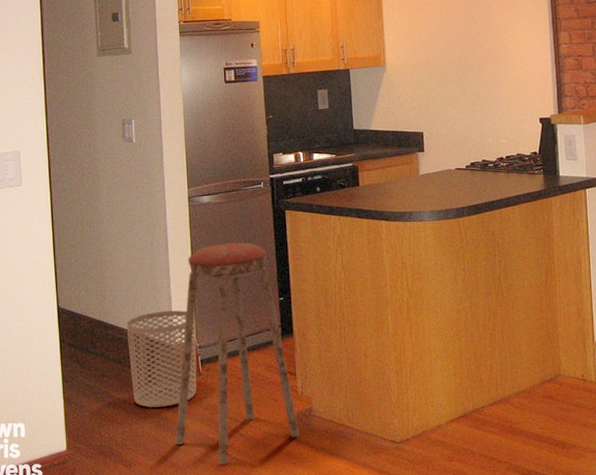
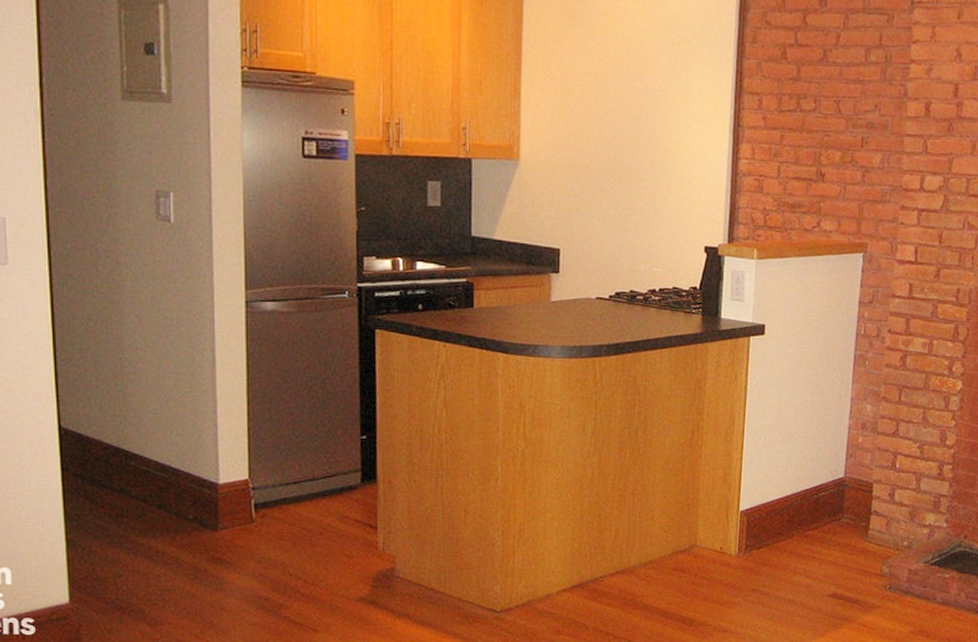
waste bin: present [126,310,197,407] -> none [155,441,250,558]
music stool: present [175,243,300,464] -> none [216,363,378,628]

